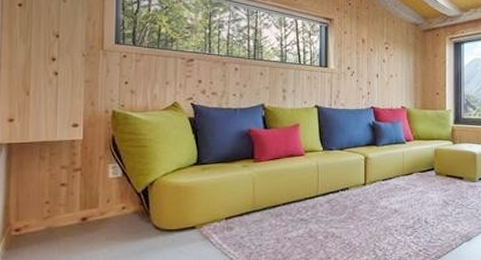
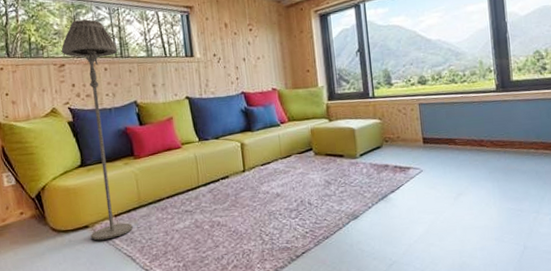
floor lamp: none [192,17,251,243] -> present [61,19,133,241]

